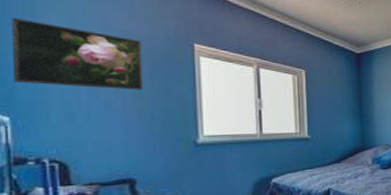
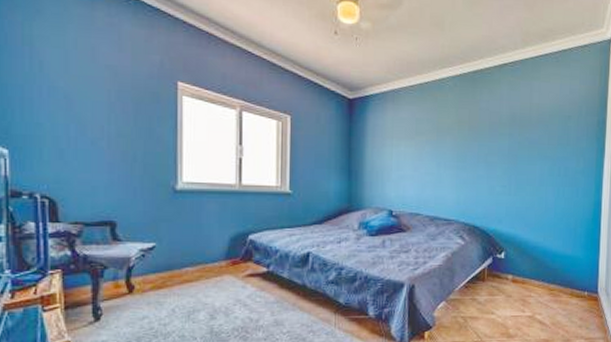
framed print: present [12,17,144,90] -> none [13,49,128,129]

